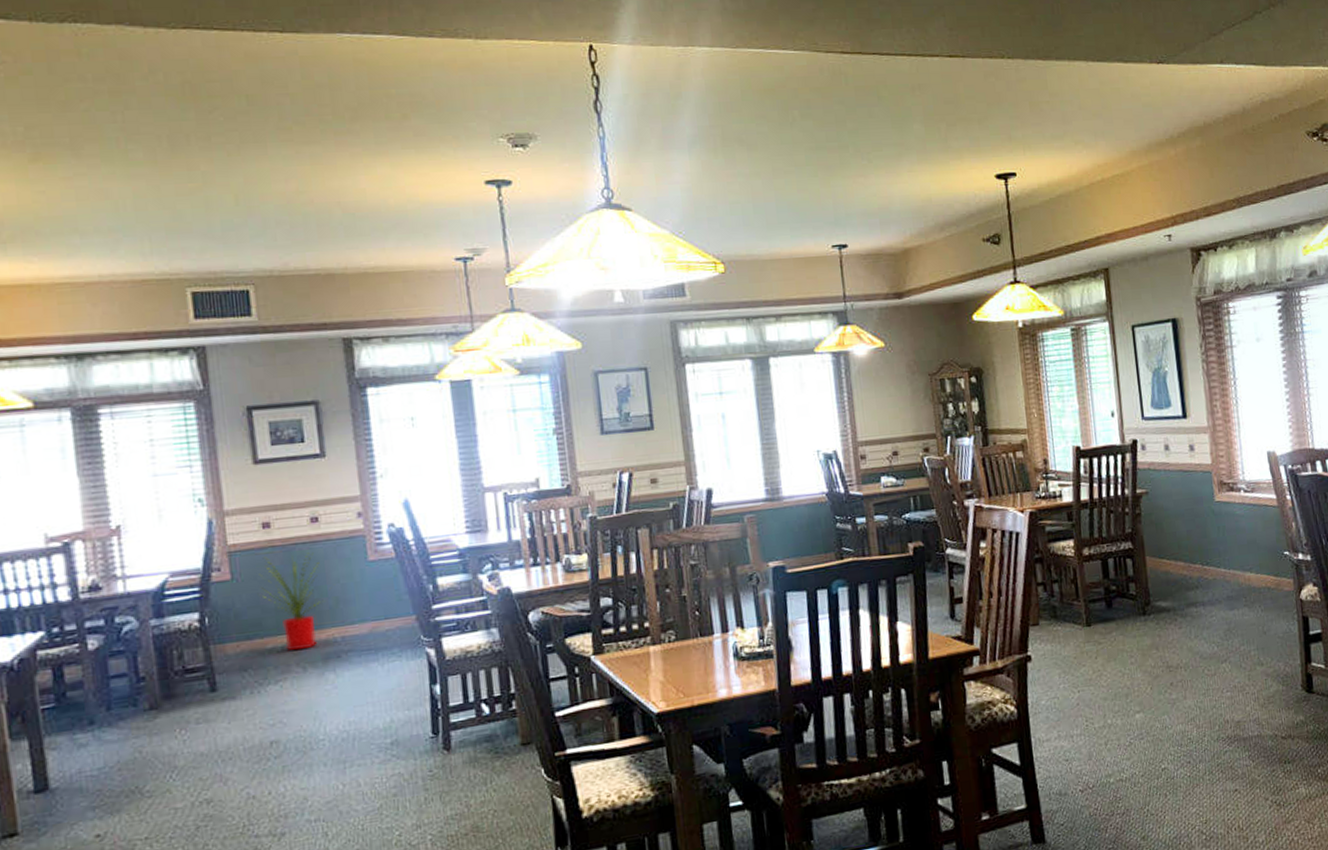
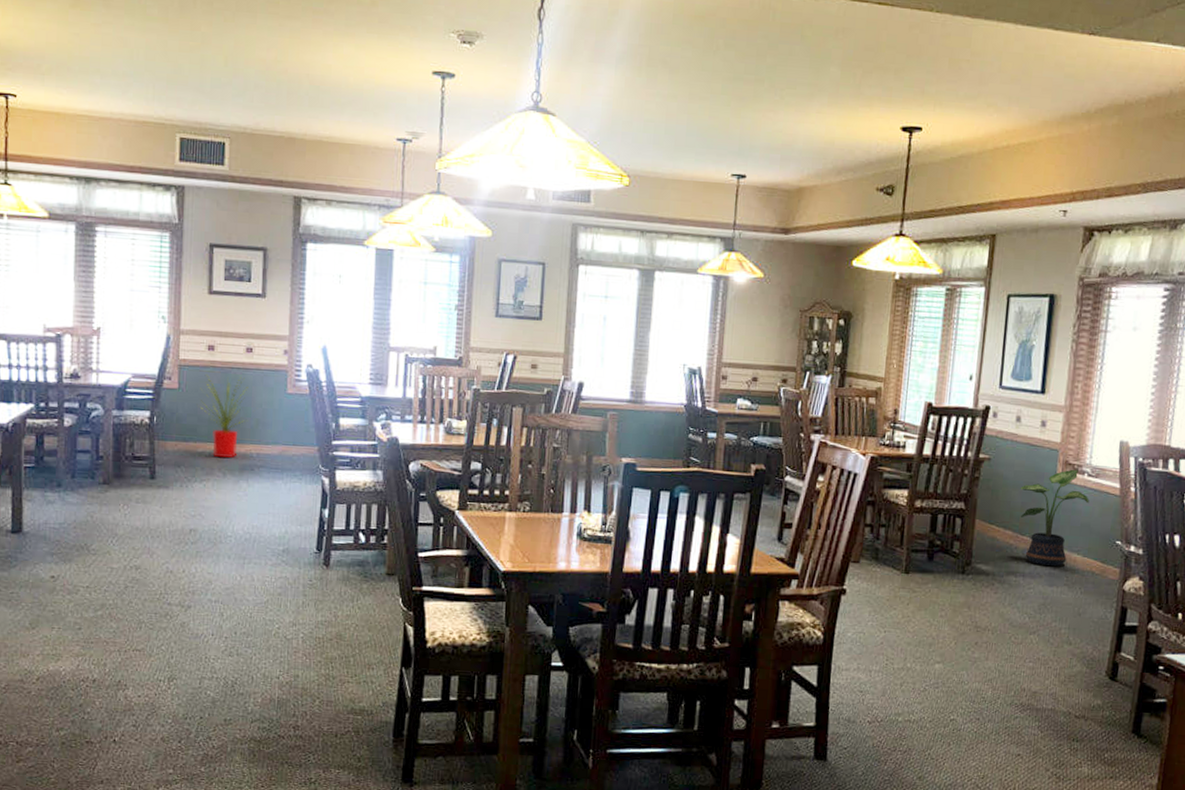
potted plant: none [1182,487,1251,591] -> present [1020,469,1089,567]

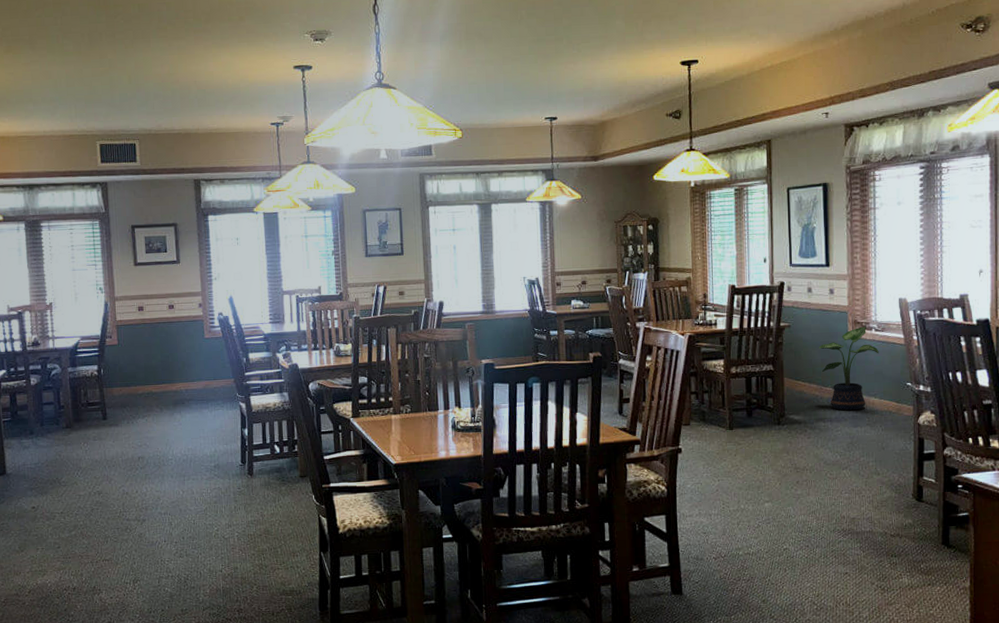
house plant: present [200,375,248,458] -> none [135,329,176,397]

